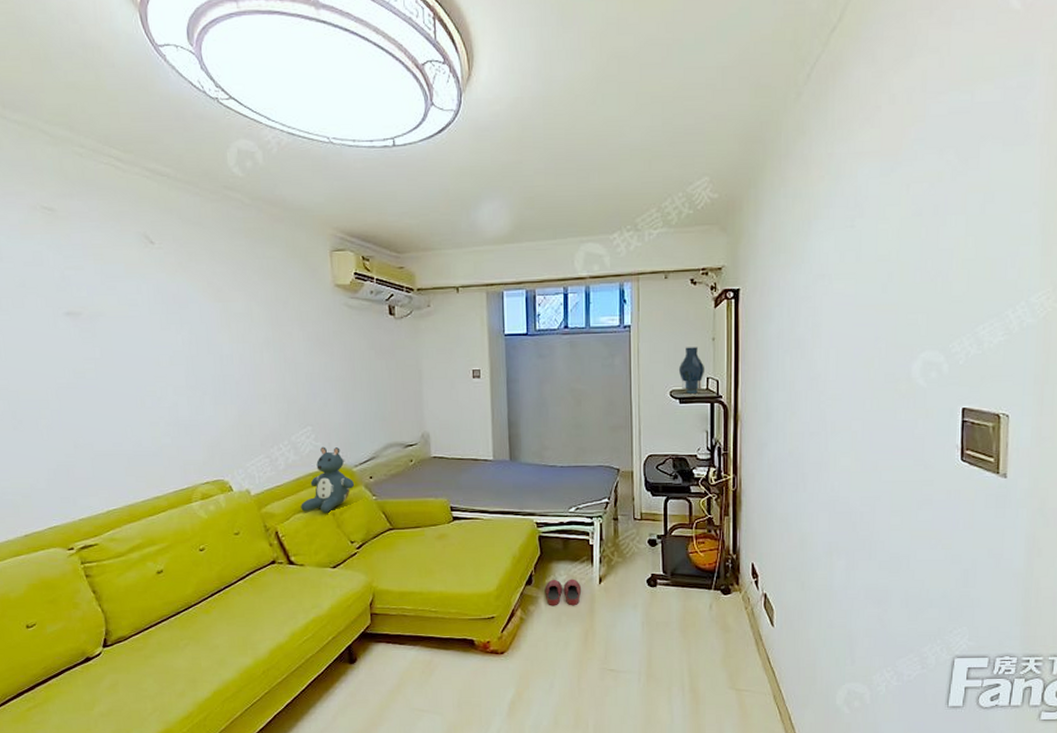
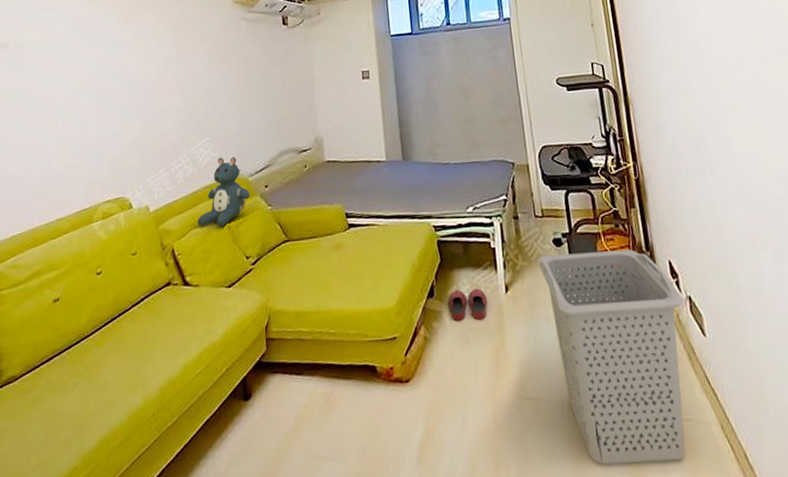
laundry basket: none [631,552,760,723] -> present [537,249,686,466]
vase: present [678,347,705,394] -> none [561,33,589,80]

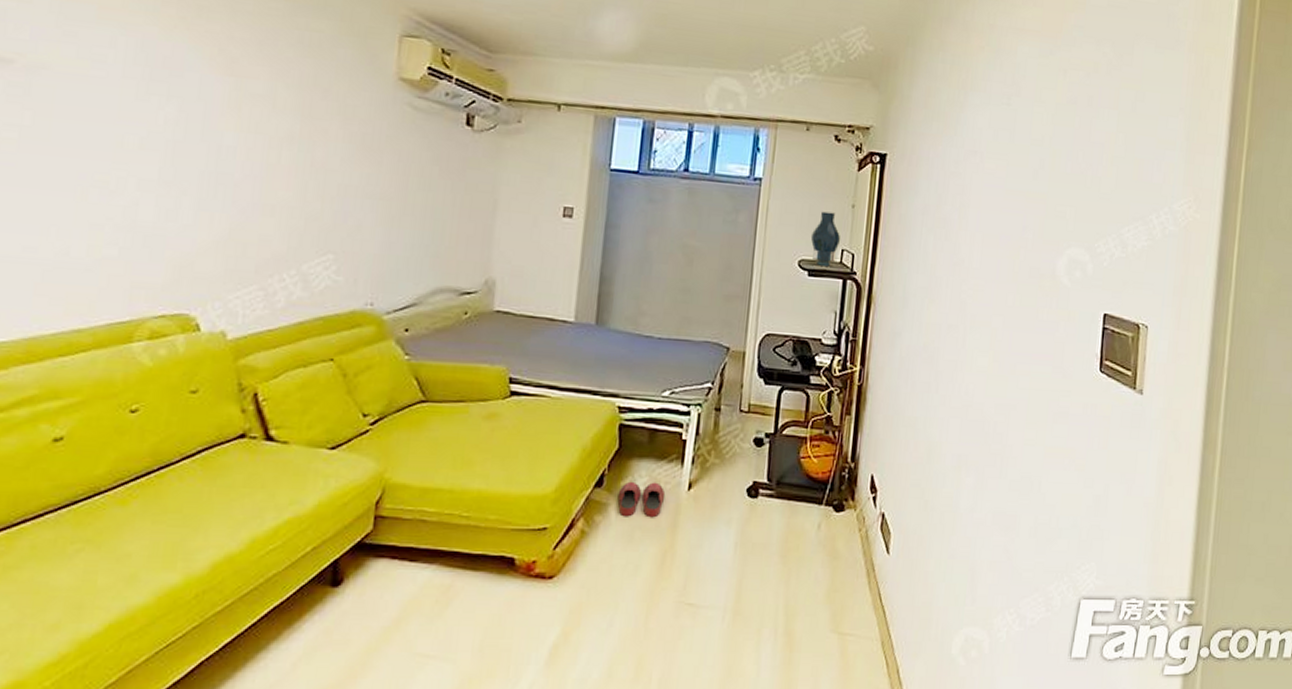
stuffed animal: present [197,157,251,227] -> none [298,283,382,373]
laundry basket: present [537,249,686,466] -> none [731,454,877,676]
vase: none [561,33,589,80] -> present [810,211,841,266]

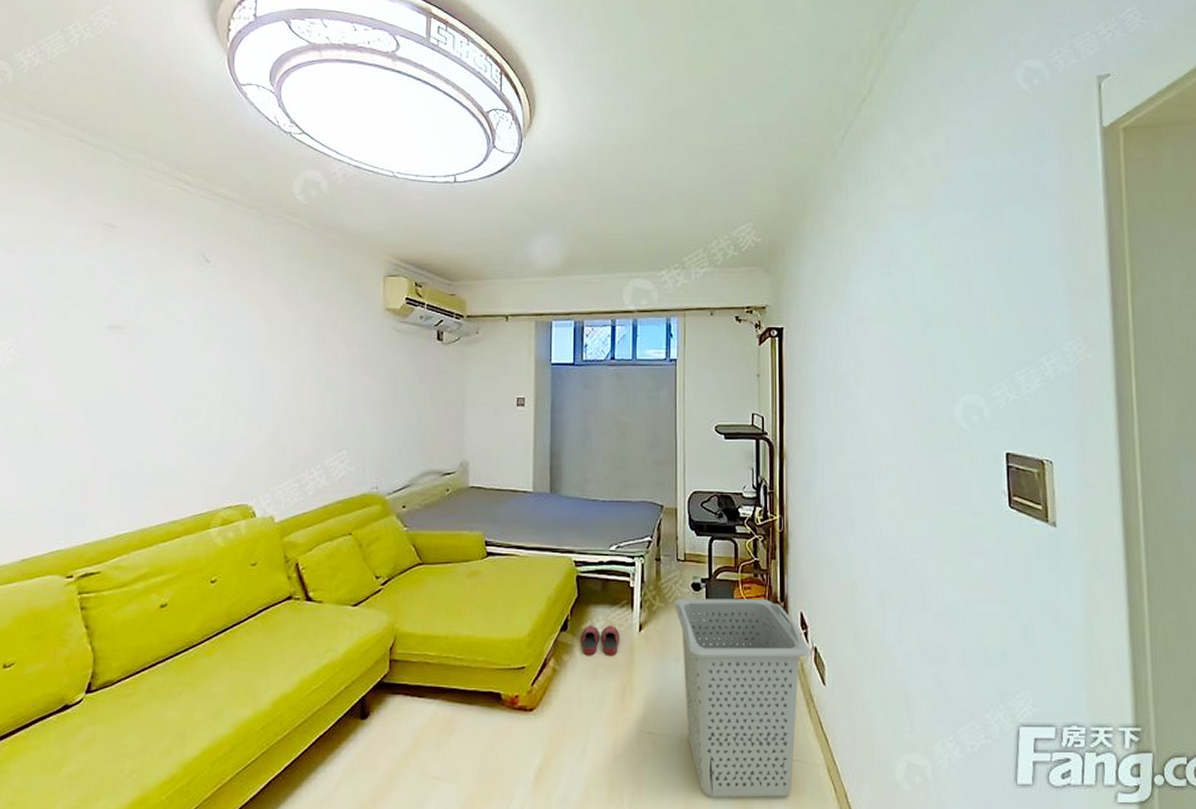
laundry basket: none [731,454,877,676] -> present [674,598,810,799]
vase: present [810,211,841,266] -> none [723,382,751,429]

